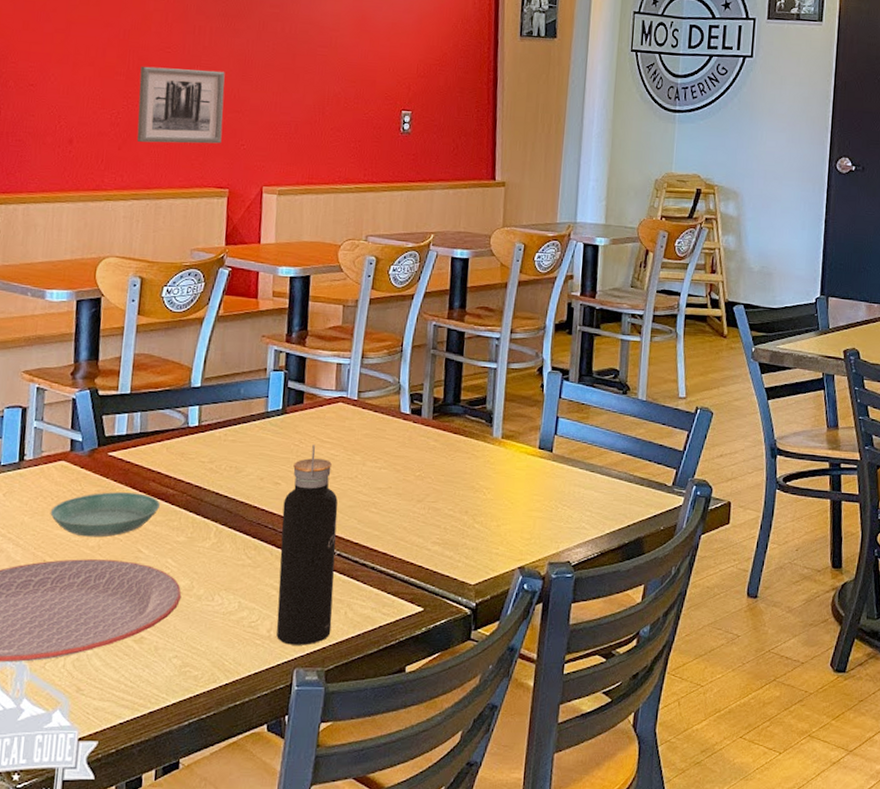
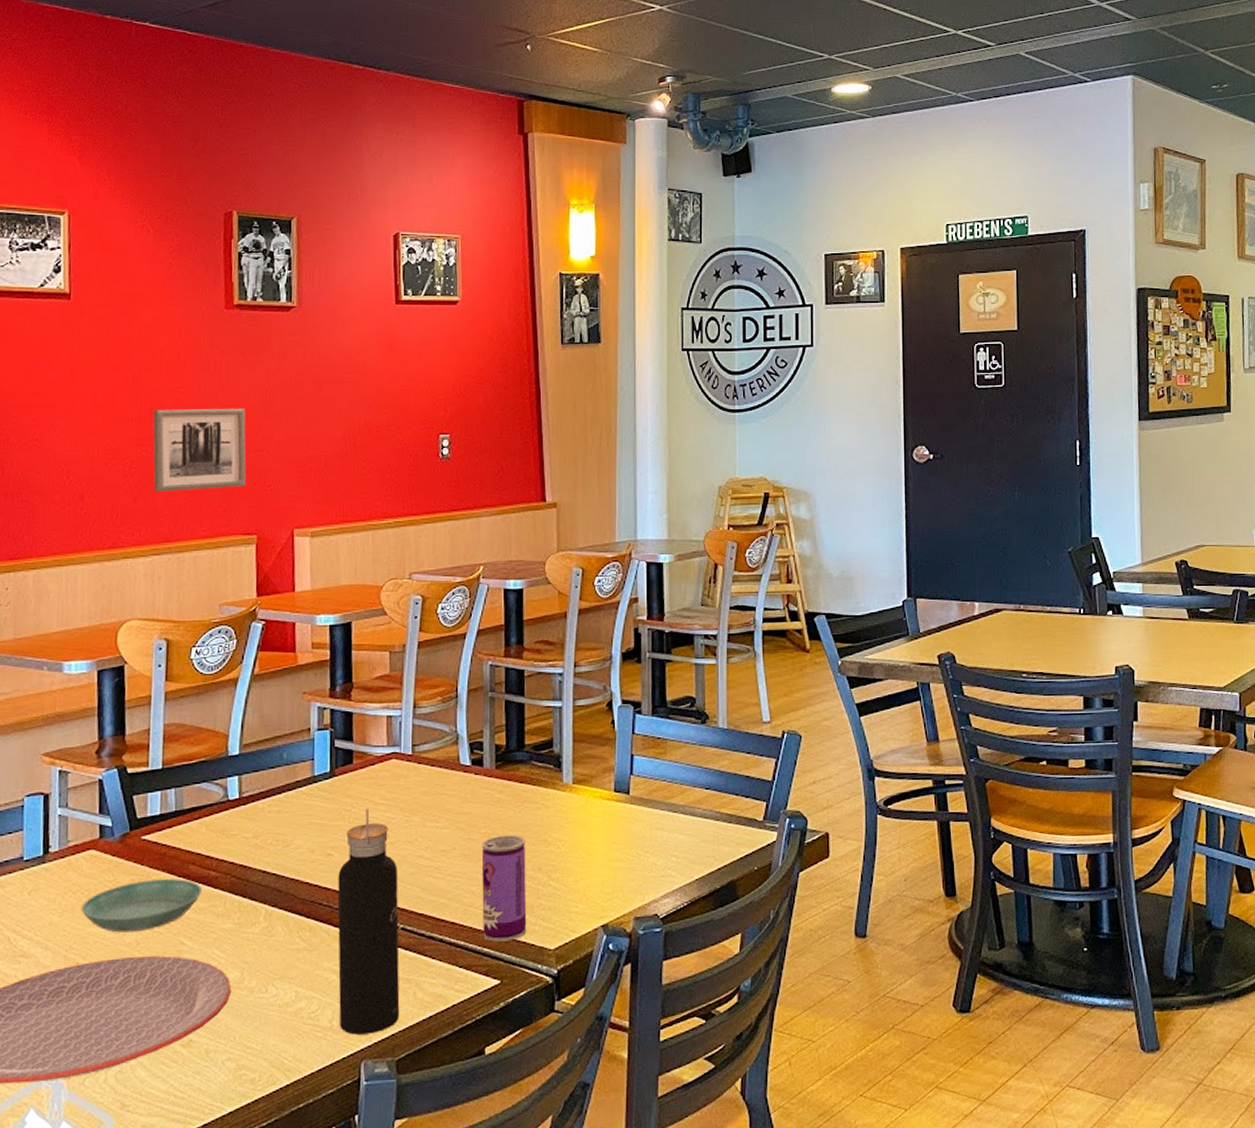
beverage can: none [411,479,455,574] -> present [481,834,527,942]

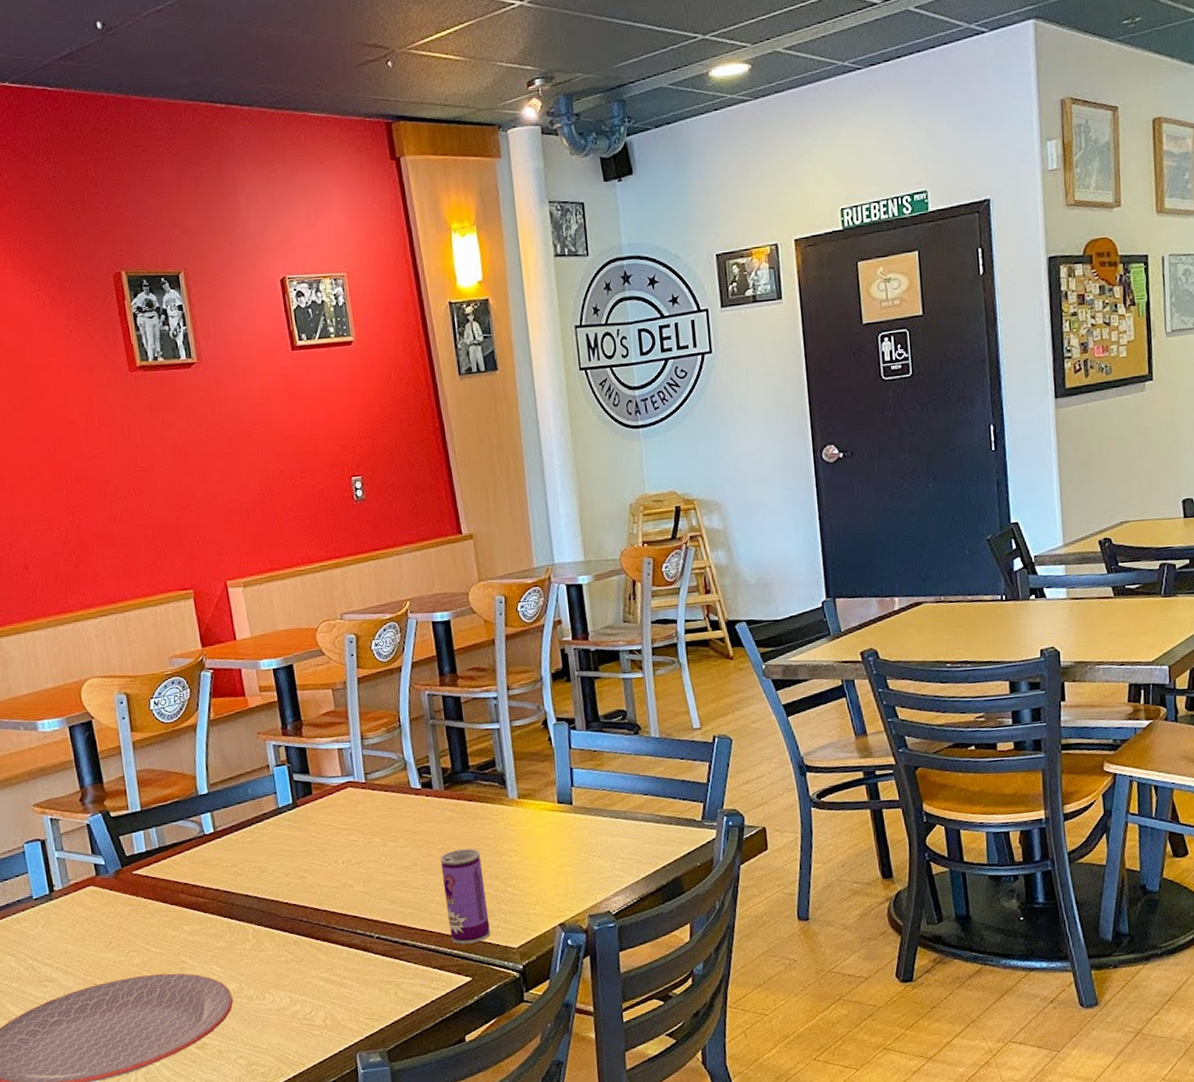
saucer: present [81,879,203,933] -> none [90,906,194,956]
wall art: present [153,408,246,492] -> none [78,468,175,556]
water bottle: present [337,808,400,1035] -> none [313,833,385,1031]

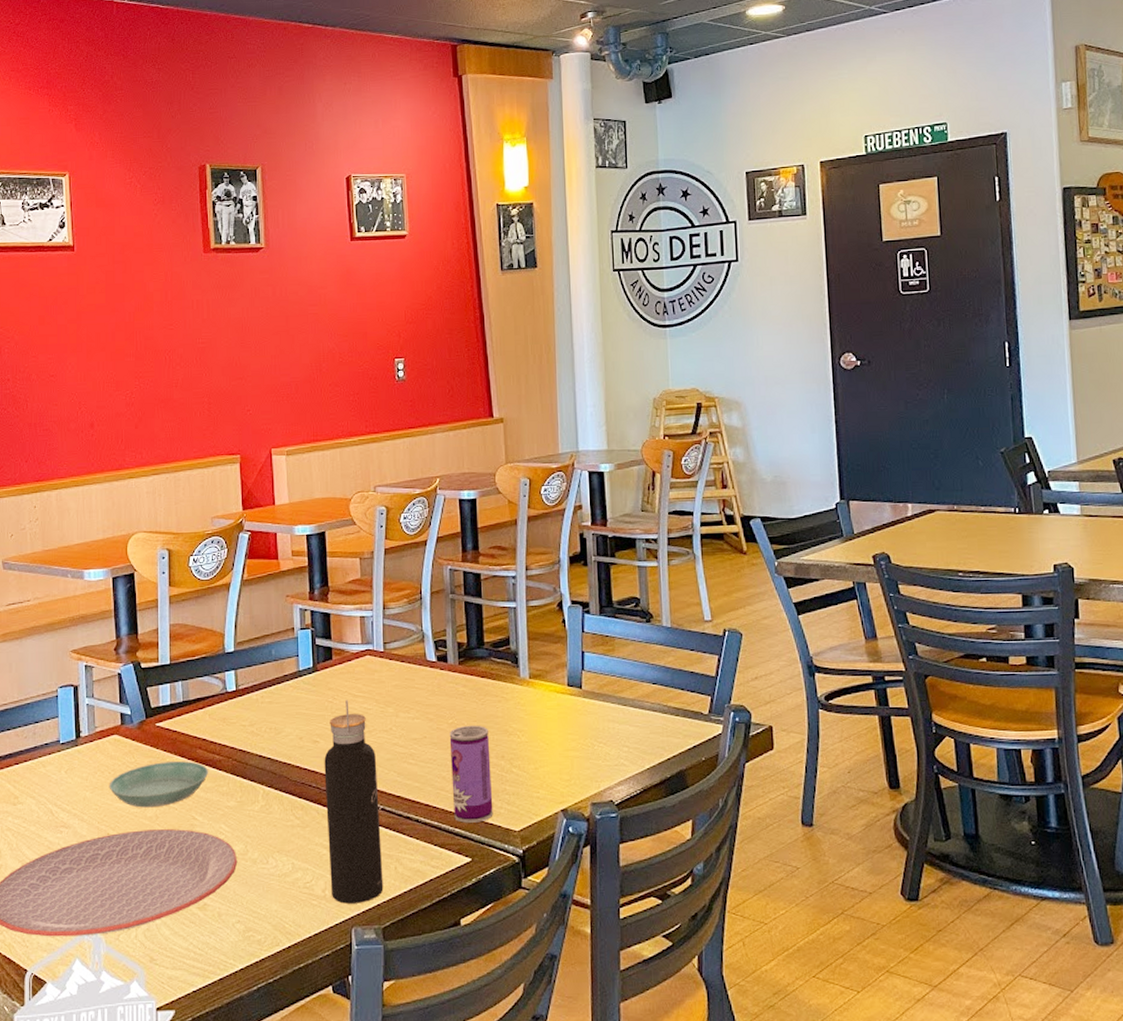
saucer: none [90,906,194,956] -> present [109,761,209,808]
water bottle: none [313,833,385,1031] -> present [324,700,384,904]

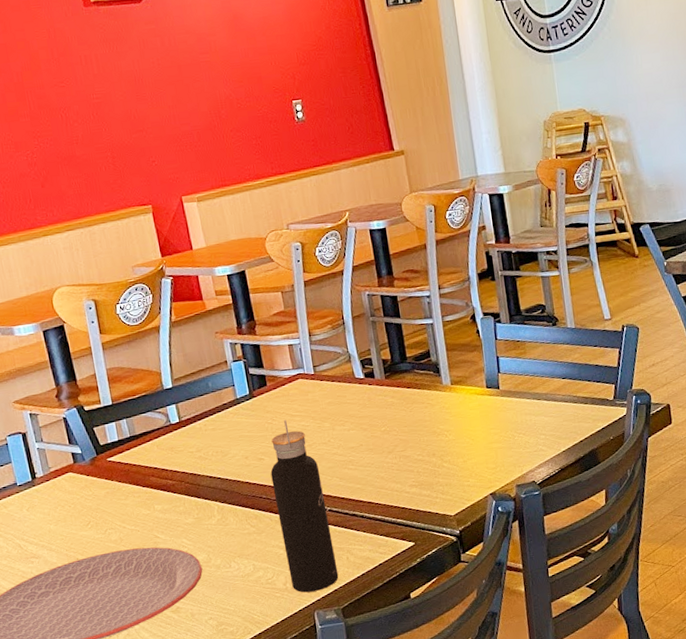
saucer: present [109,761,209,808] -> none [71,488,165,533]
beverage can: present [449,725,493,823] -> none [383,430,430,514]

